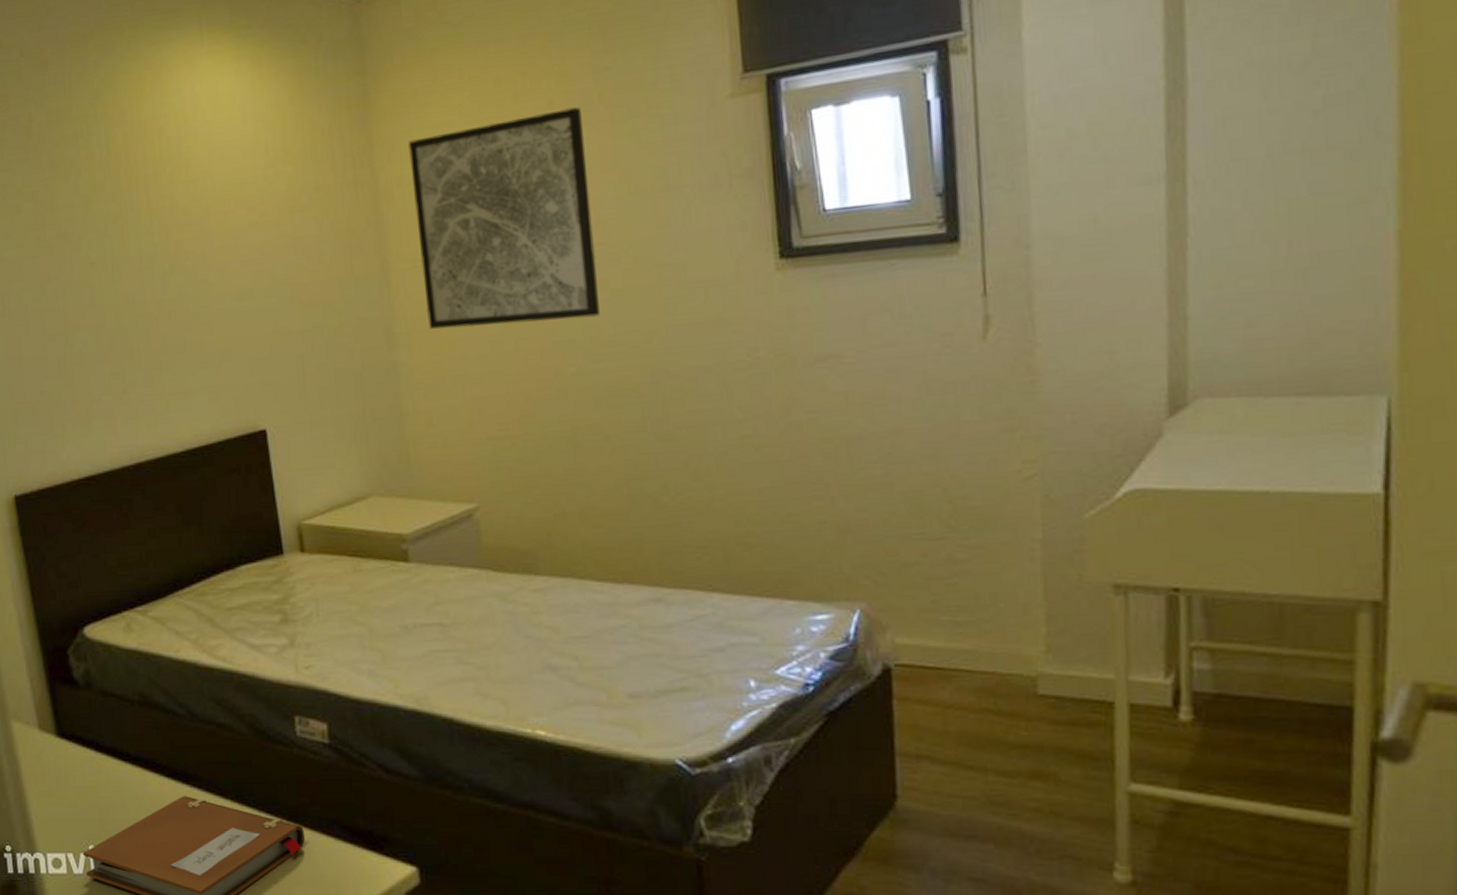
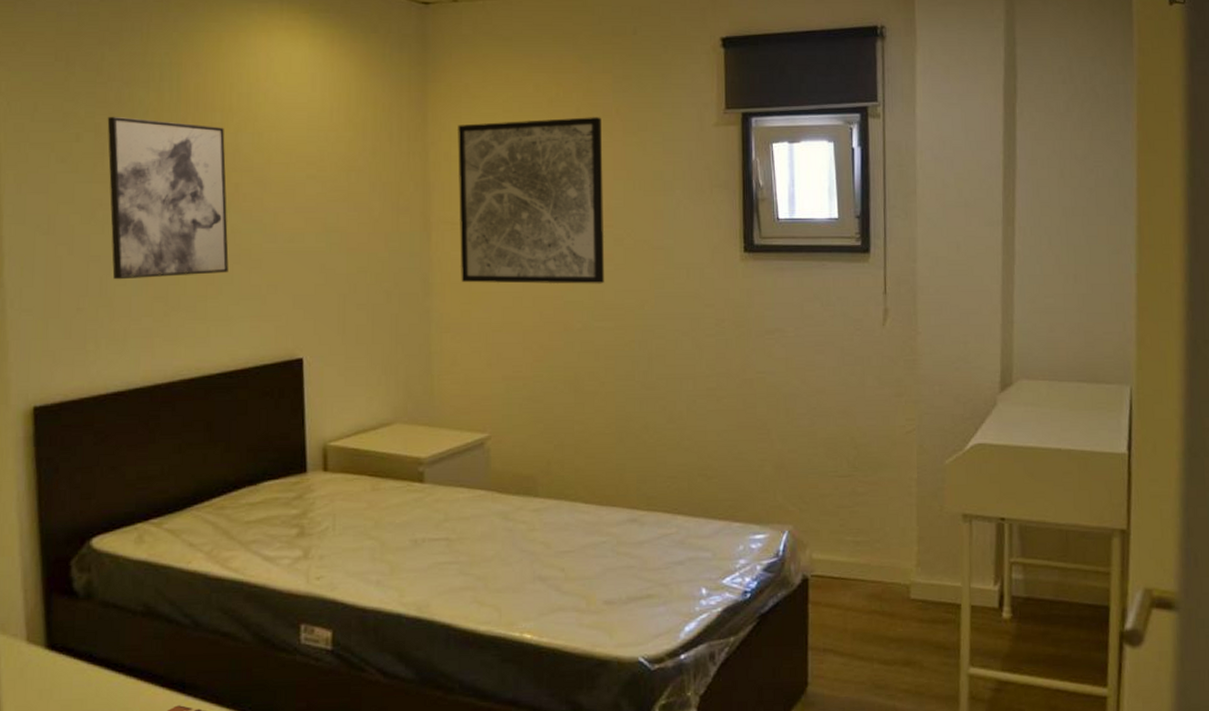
wall art: none [43,179,180,359] -> present [107,116,229,280]

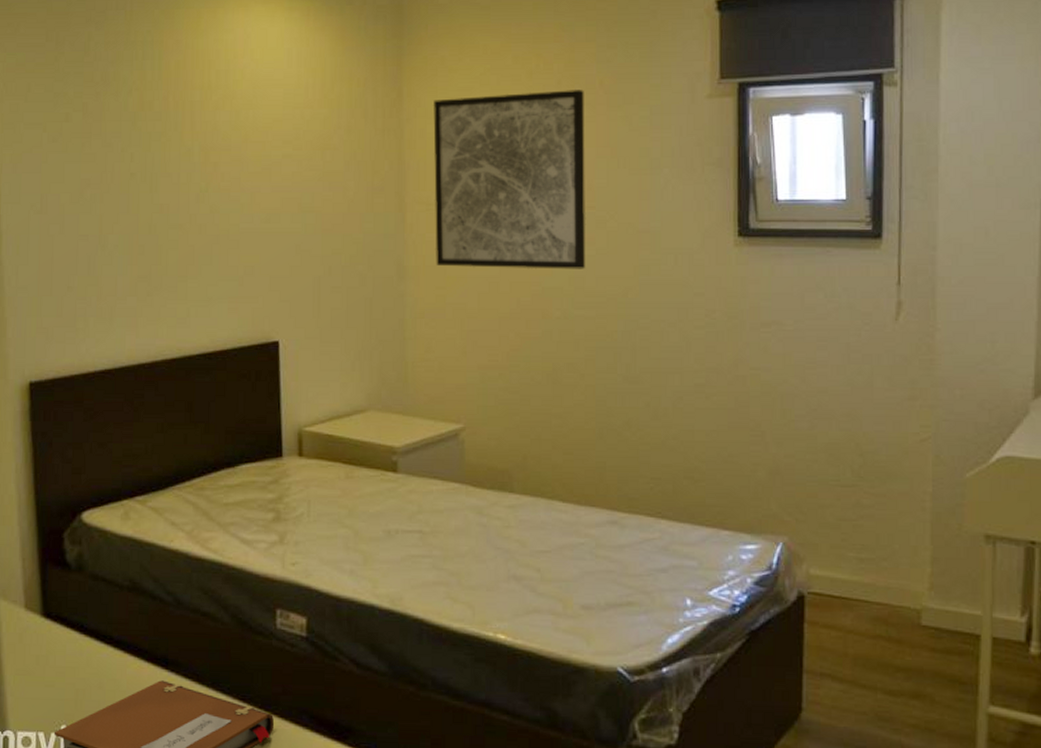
wall art: present [107,116,229,280] -> none [94,95,208,259]

